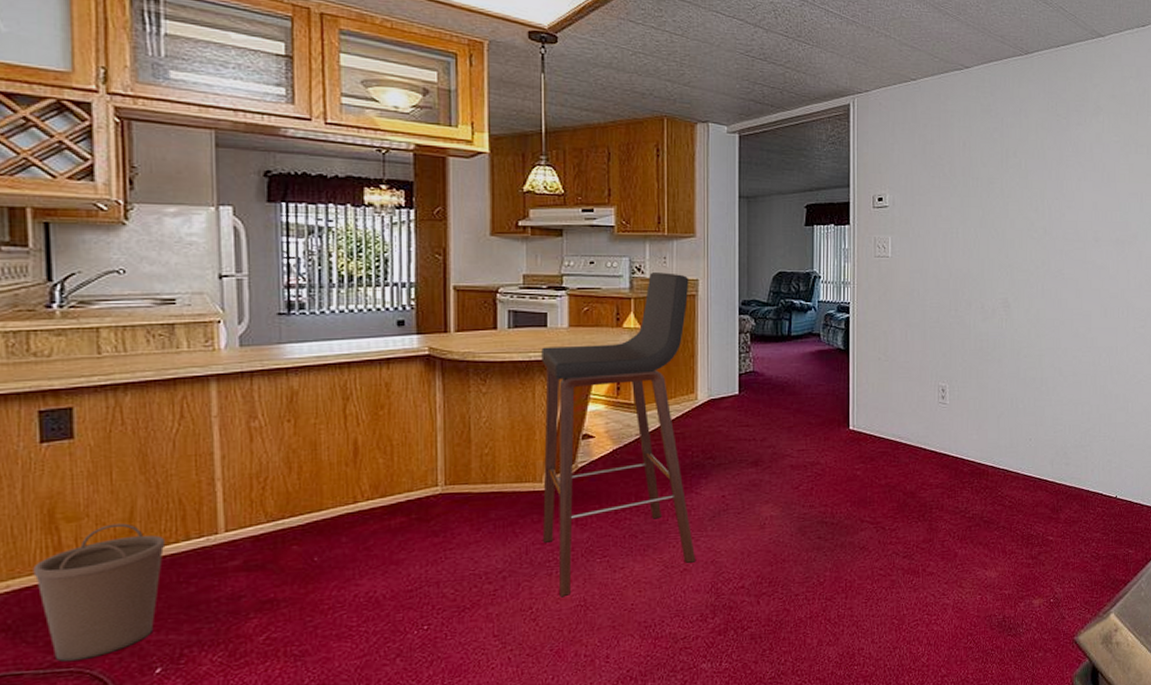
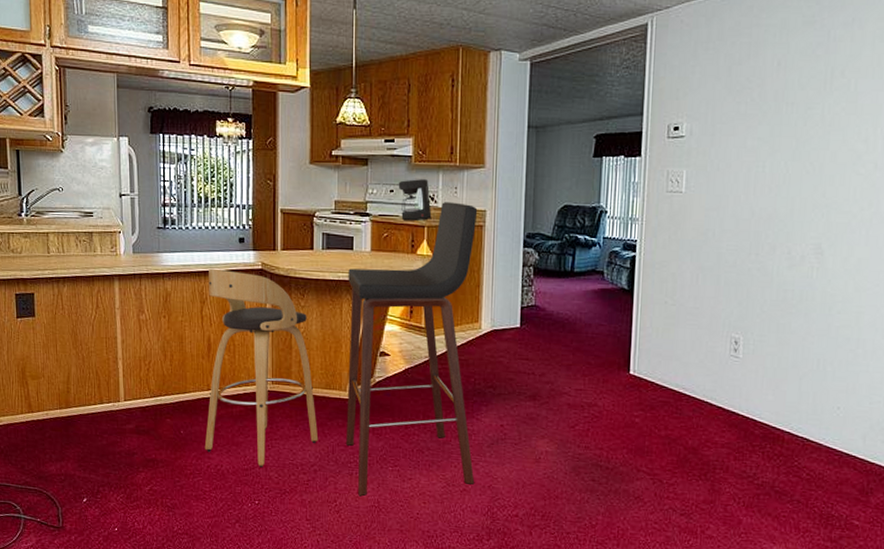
basket: present [33,523,166,663] -> none [14,384,89,484]
bar stool: none [349,358,508,585] -> present [204,268,319,467]
coffee maker: none [599,250,639,294] -> present [398,179,432,221]

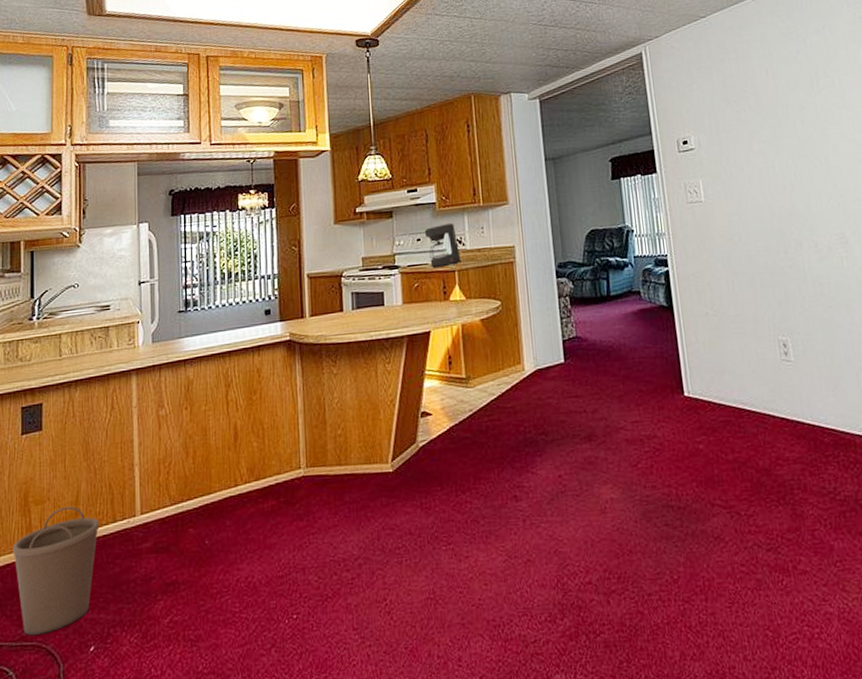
basket: none [14,384,89,484] -> present [12,506,100,637]
bar stool: present [204,268,319,467] -> none [232,346,362,571]
bar stool: present [346,202,478,497] -> none [381,242,539,589]

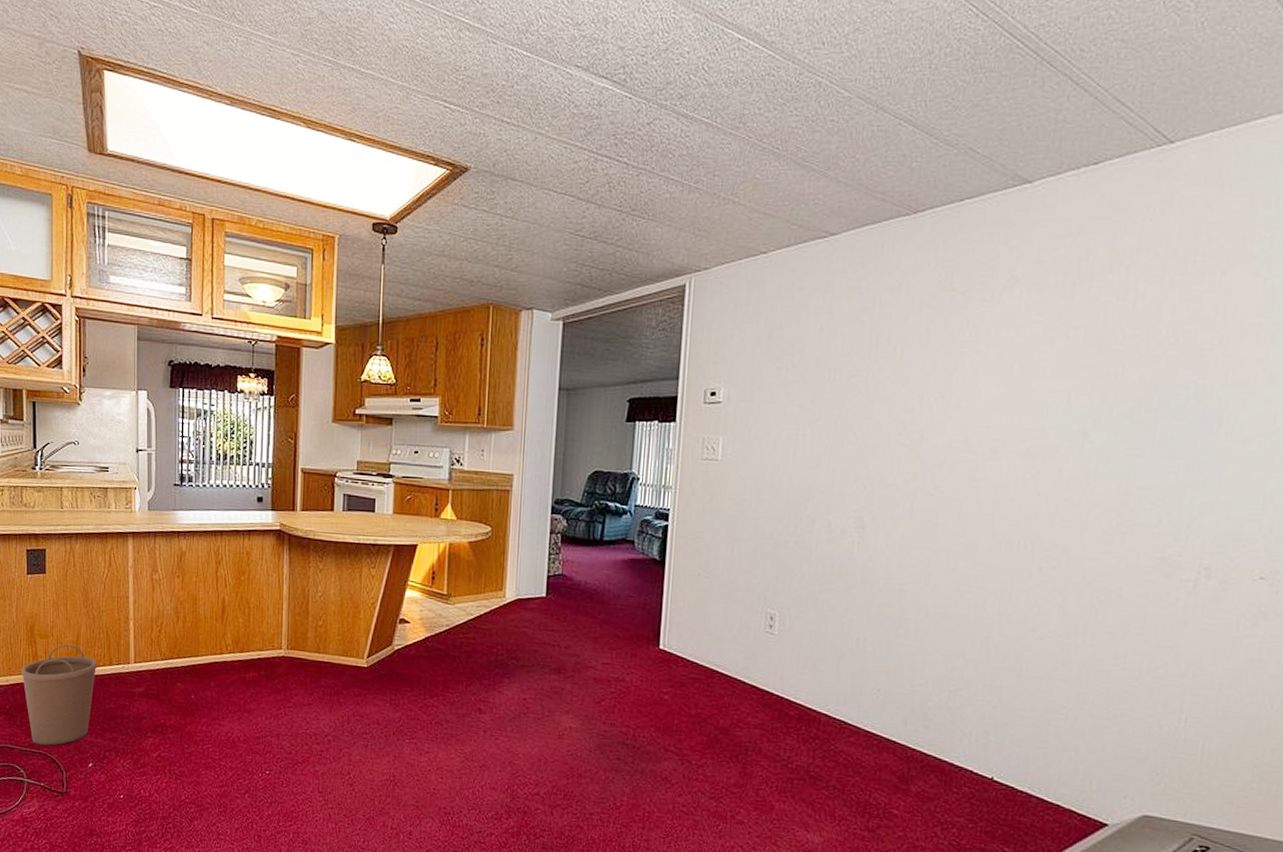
coffee maker: present [424,223,461,268] -> none [423,440,457,484]

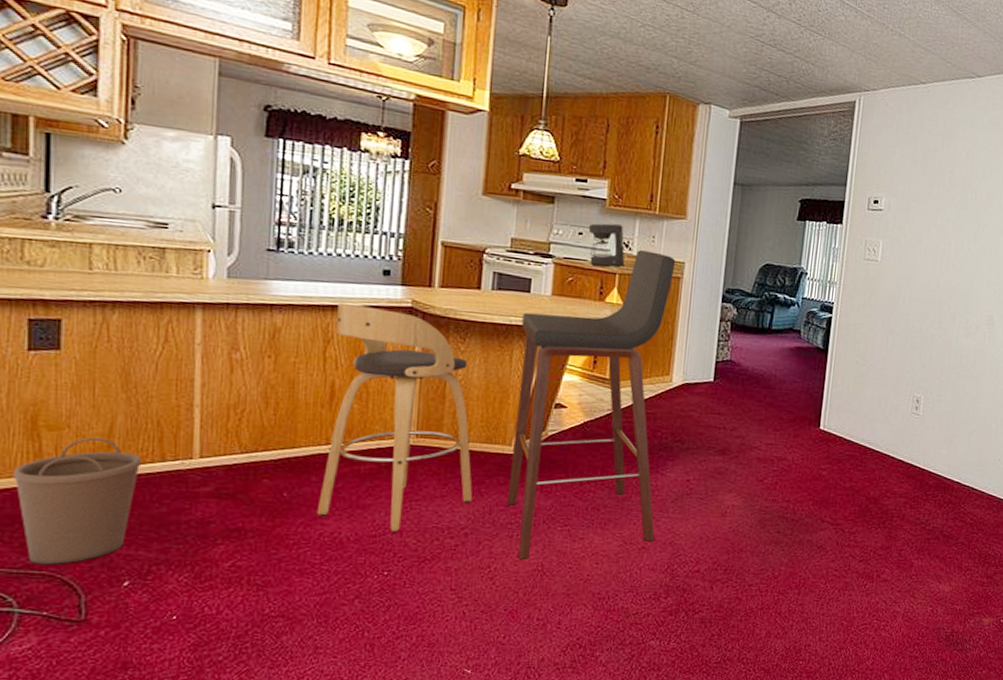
bar stool: none [215,528,334,736] -> present [316,302,473,533]
bar stool: none [362,465,505,770] -> present [507,250,676,560]
coffee maker: none [423,440,457,484] -> present [588,223,625,268]

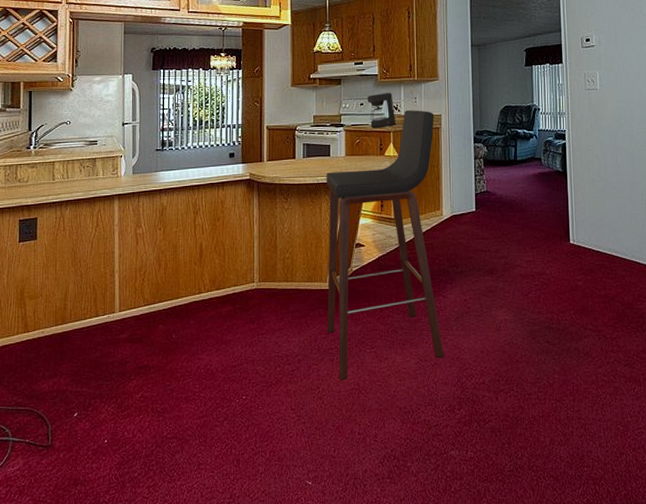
basket: present [13,437,142,566] -> none [10,302,84,403]
bar stool: present [316,302,473,533] -> none [195,182,302,362]

